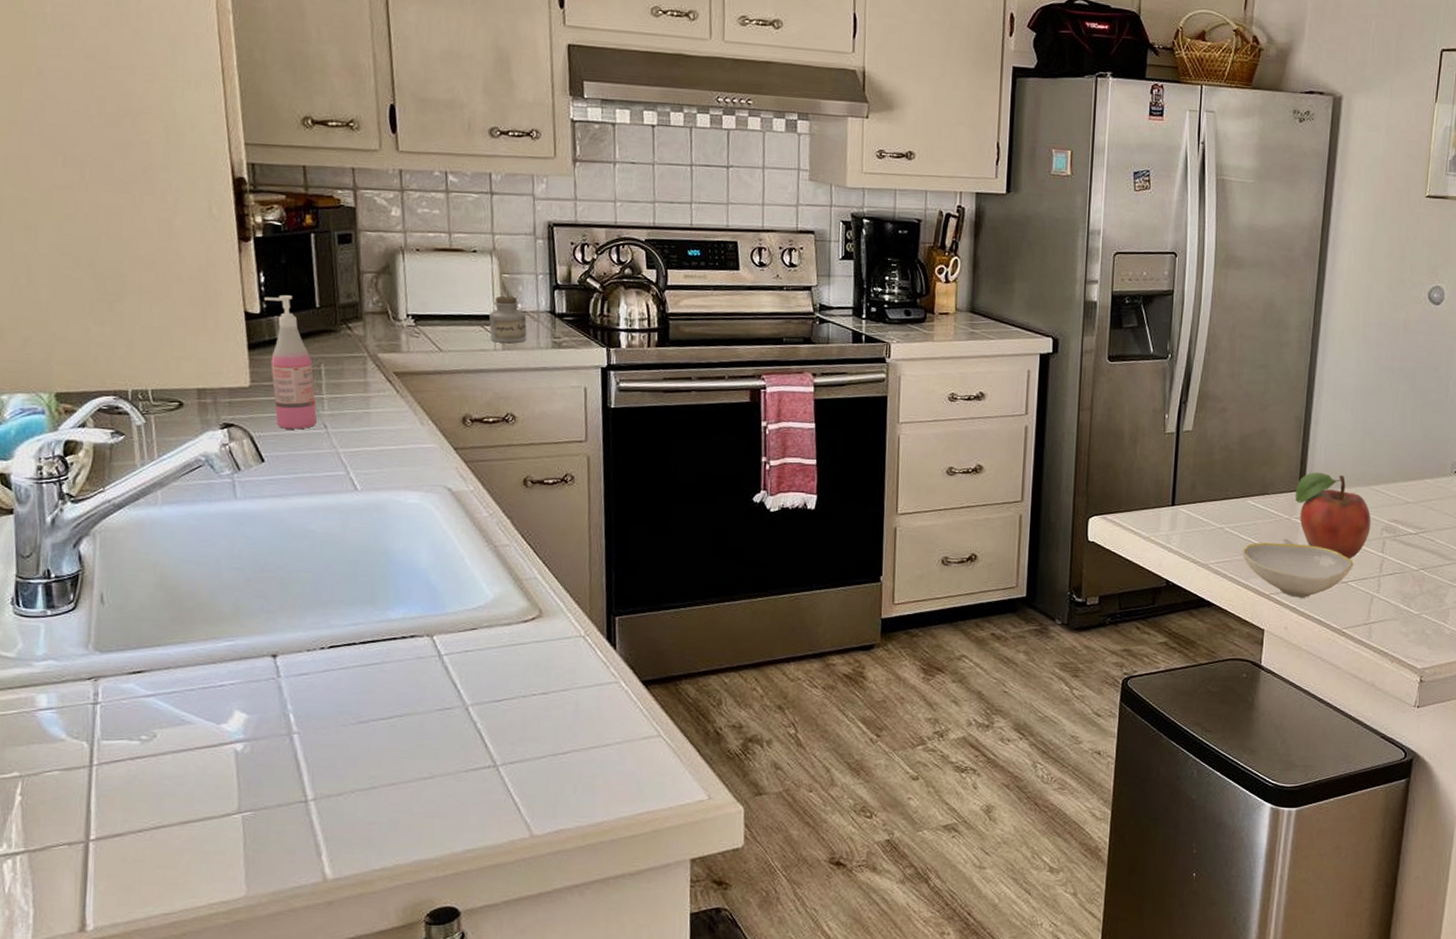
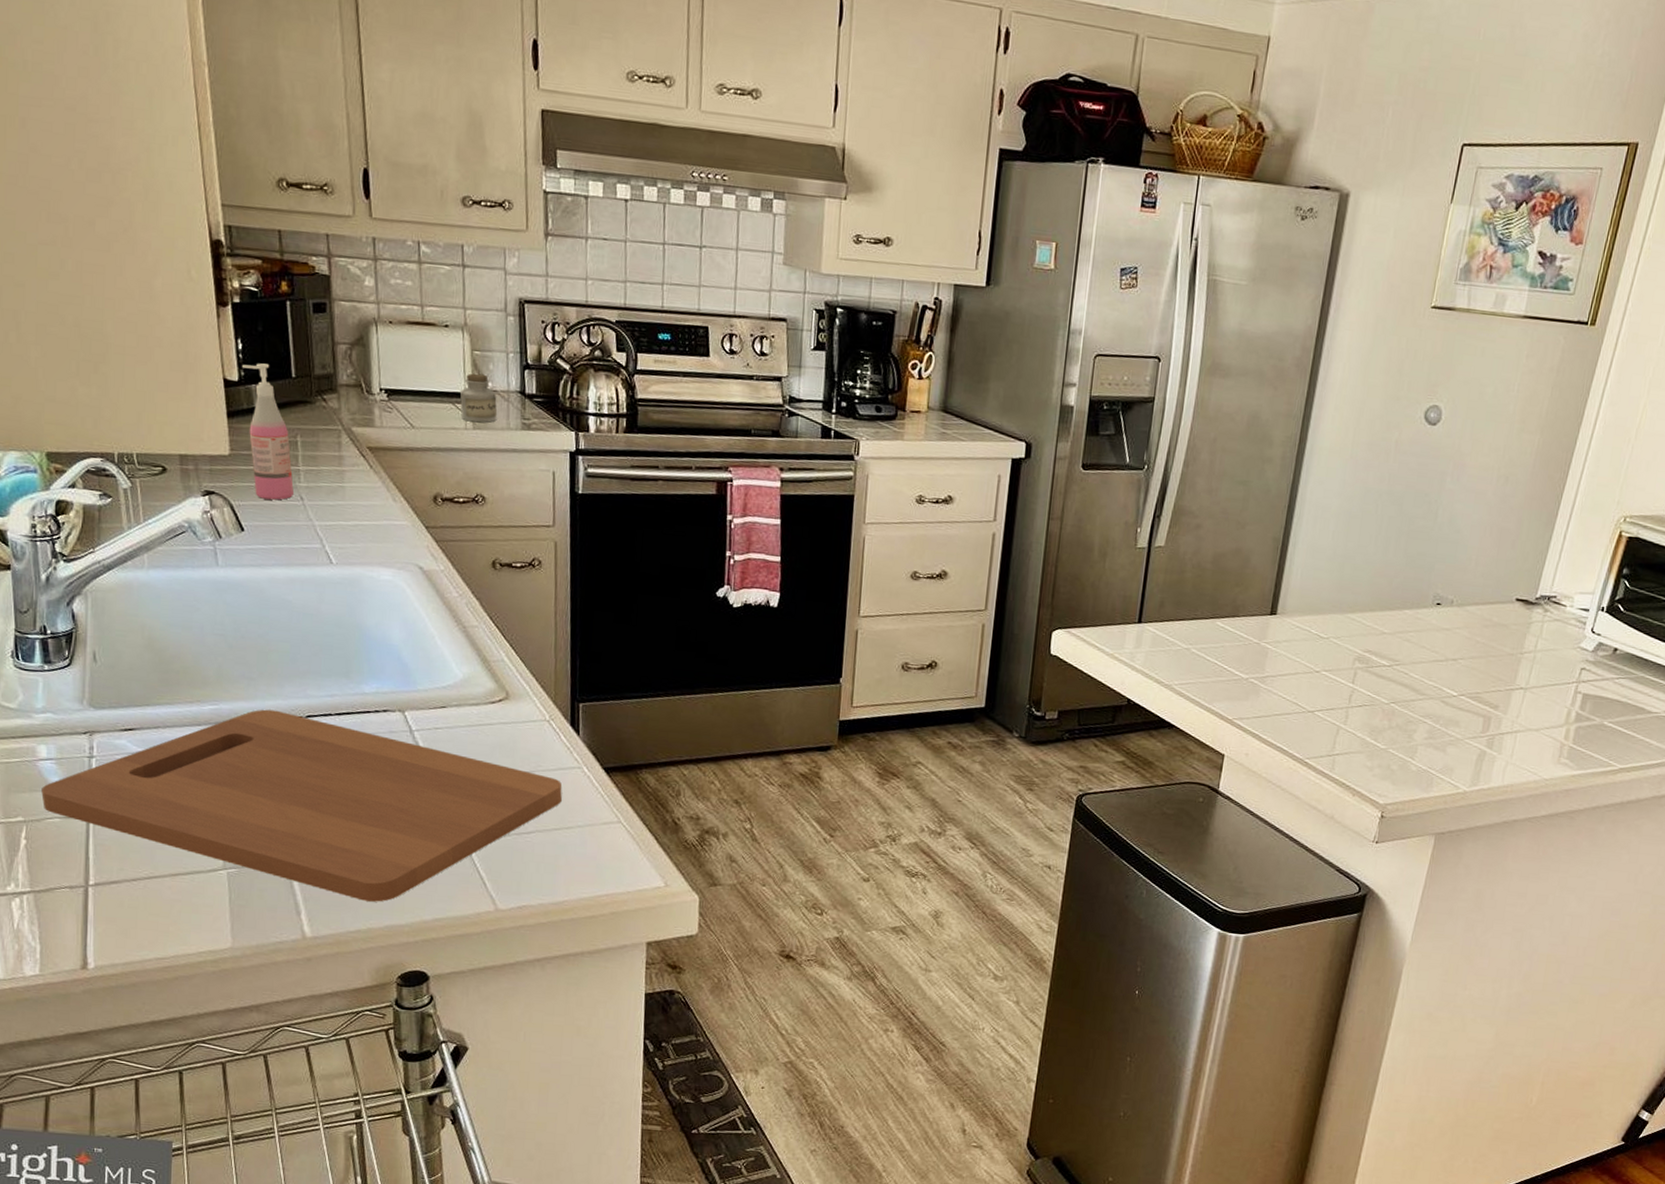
cutting board: none [40,642,599,837] -> present [41,709,563,902]
dish: present [1242,538,1354,598] -> none [1207,663,1322,725]
fruit: present [1295,472,1371,559] -> none [1266,596,1344,688]

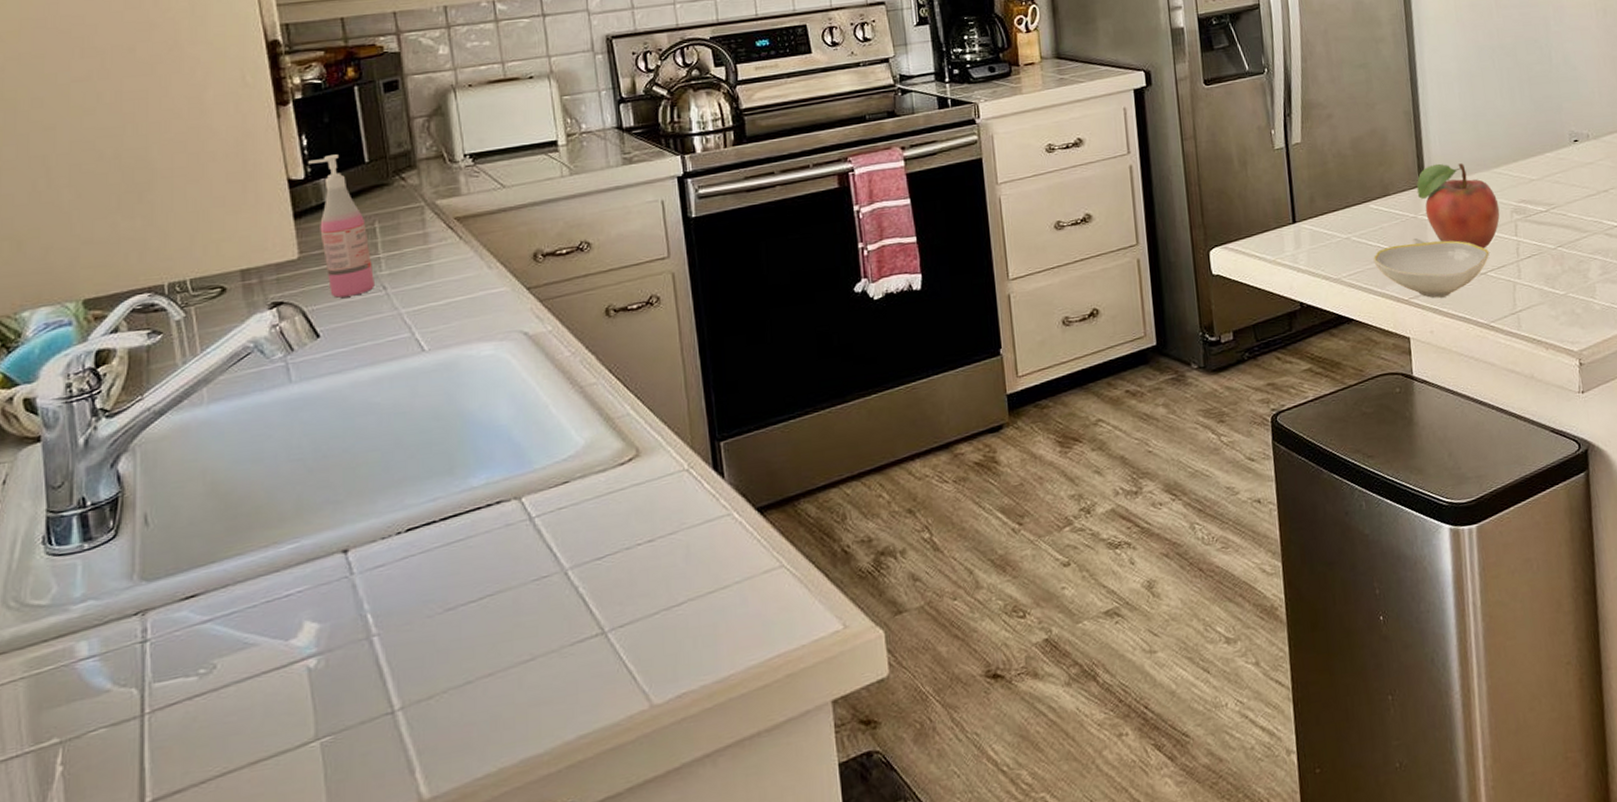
cutting board: present [41,709,563,902] -> none [82,531,713,737]
jar: present [459,373,498,423] -> none [551,117,595,169]
dish: none [1207,663,1322,725] -> present [1373,237,1490,298]
fruit: none [1266,596,1344,688] -> present [1416,163,1500,249]

